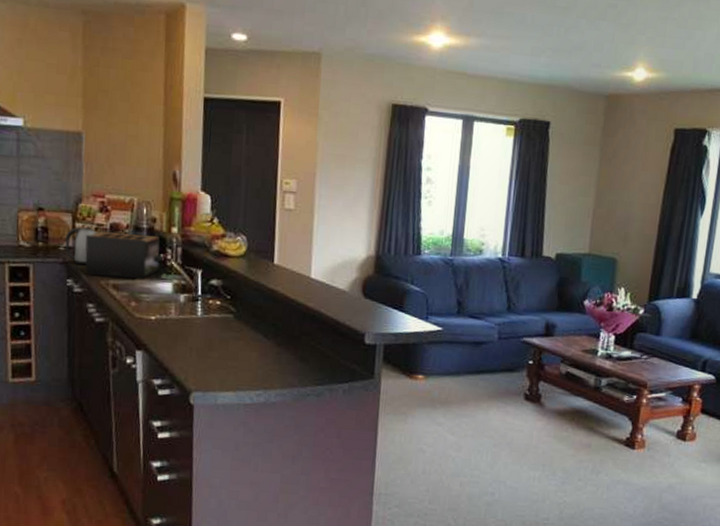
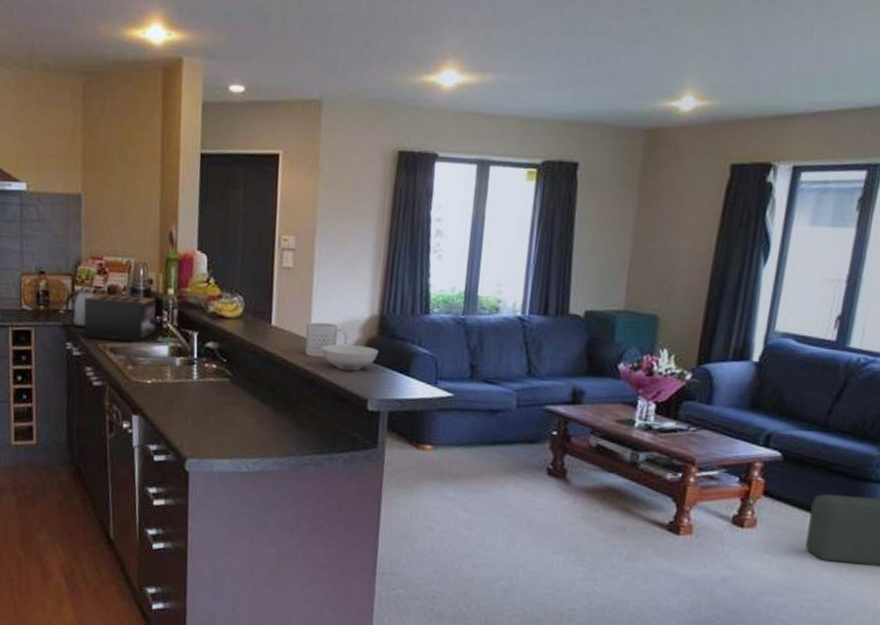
mug: none [306,261,346,295] -> present [305,322,347,358]
bowl: none [322,282,375,307] -> present [321,344,379,371]

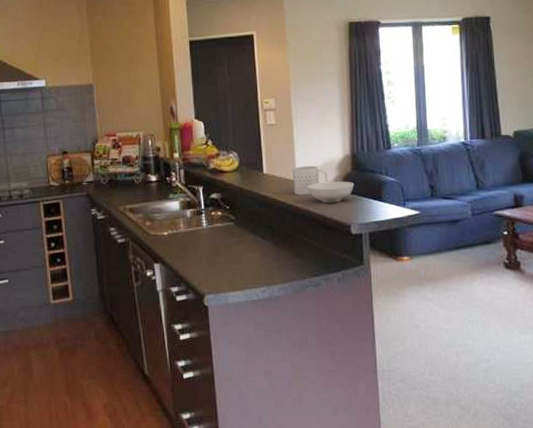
kettle: present [64,289,96,329] -> none [87,162,113,196]
toaster: present [83,293,157,342] -> none [104,162,167,203]

